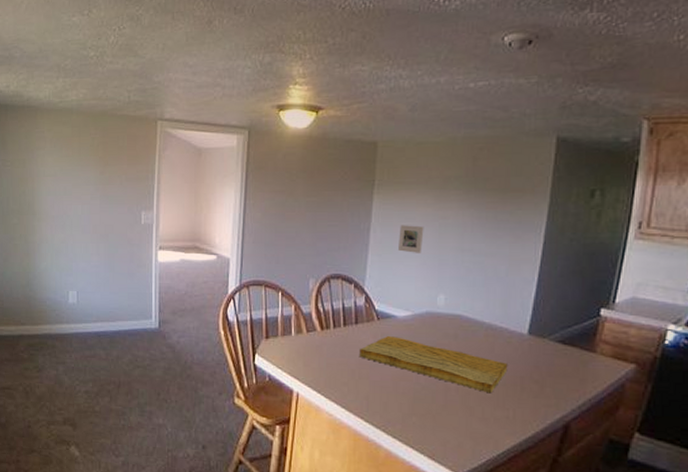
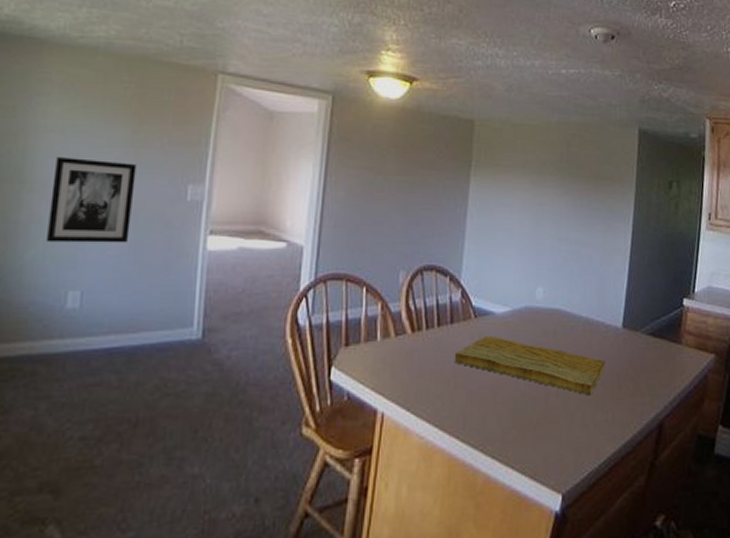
wall art: none [52,195,105,257] -> present [47,157,137,243]
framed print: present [398,225,424,253] -> none [496,211,522,242]

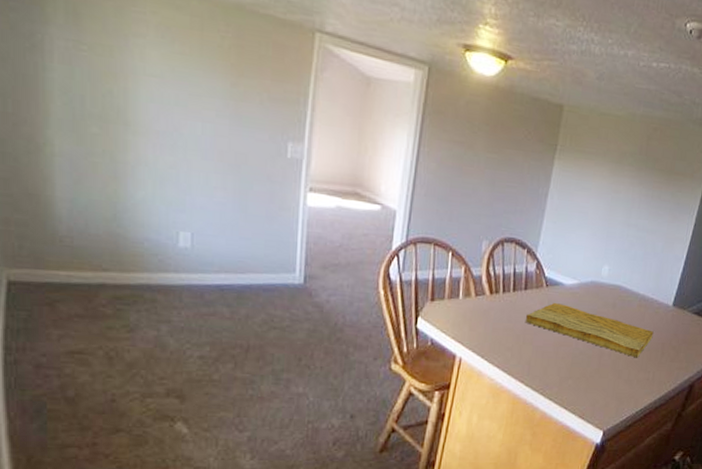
wall art: present [47,157,137,243] -> none [155,103,237,193]

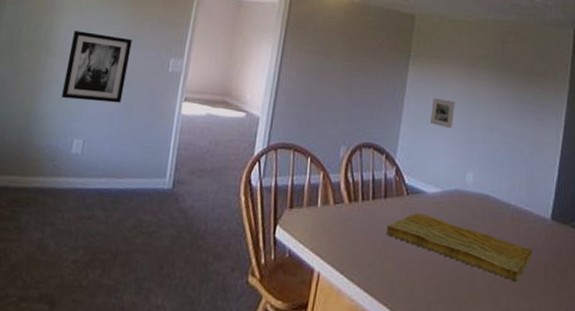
wall art: none [155,103,237,193] -> present [62,31,132,104]
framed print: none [572,194,598,224] -> present [430,98,456,128]

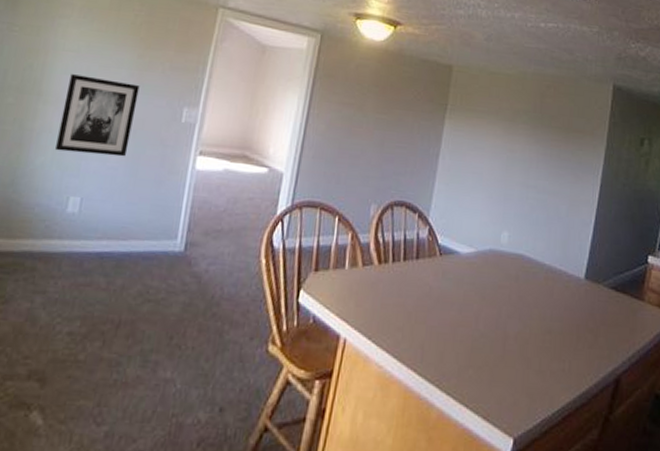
cutting board: present [387,213,532,282] -> none [418,274,565,343]
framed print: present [430,98,456,128] -> none [466,154,493,186]

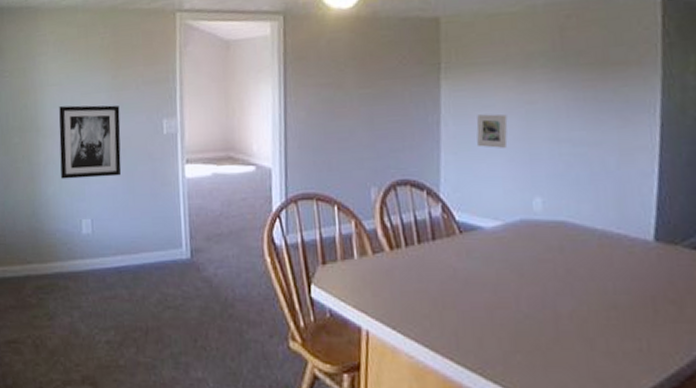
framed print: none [466,154,493,186] -> present [476,114,508,148]

